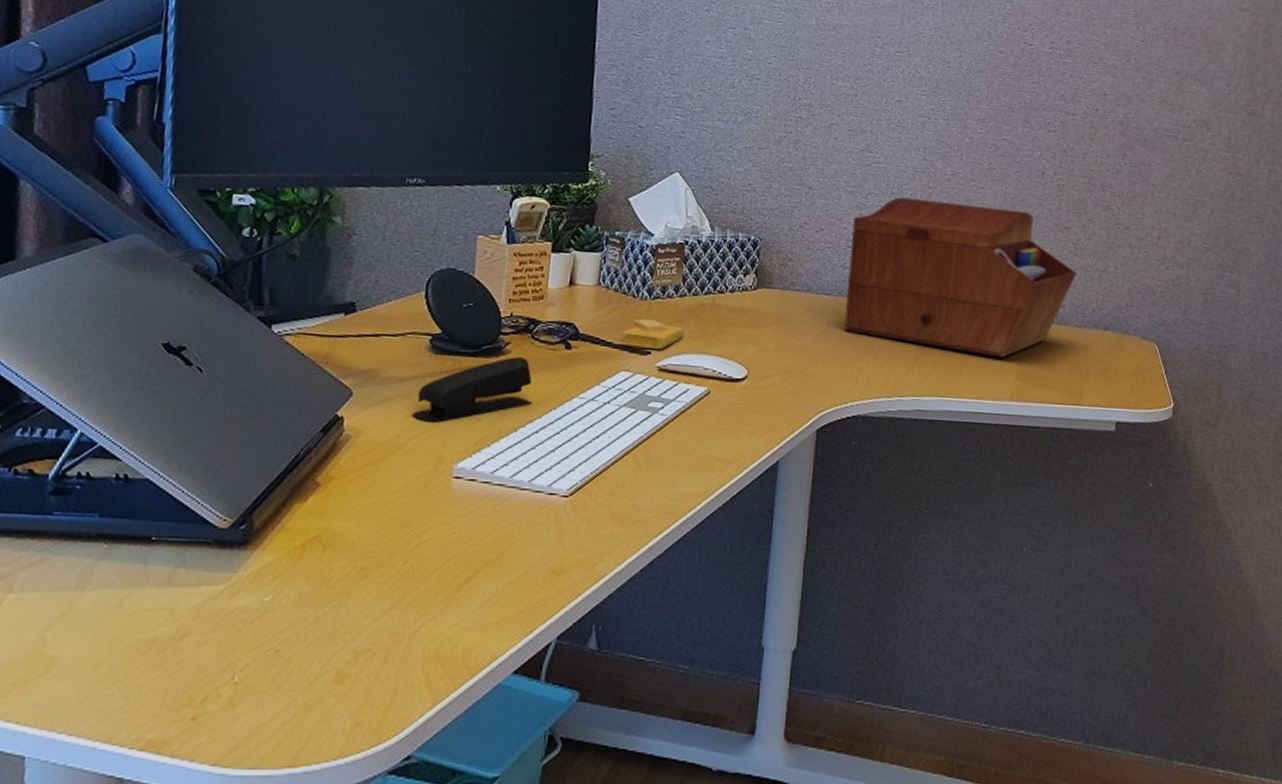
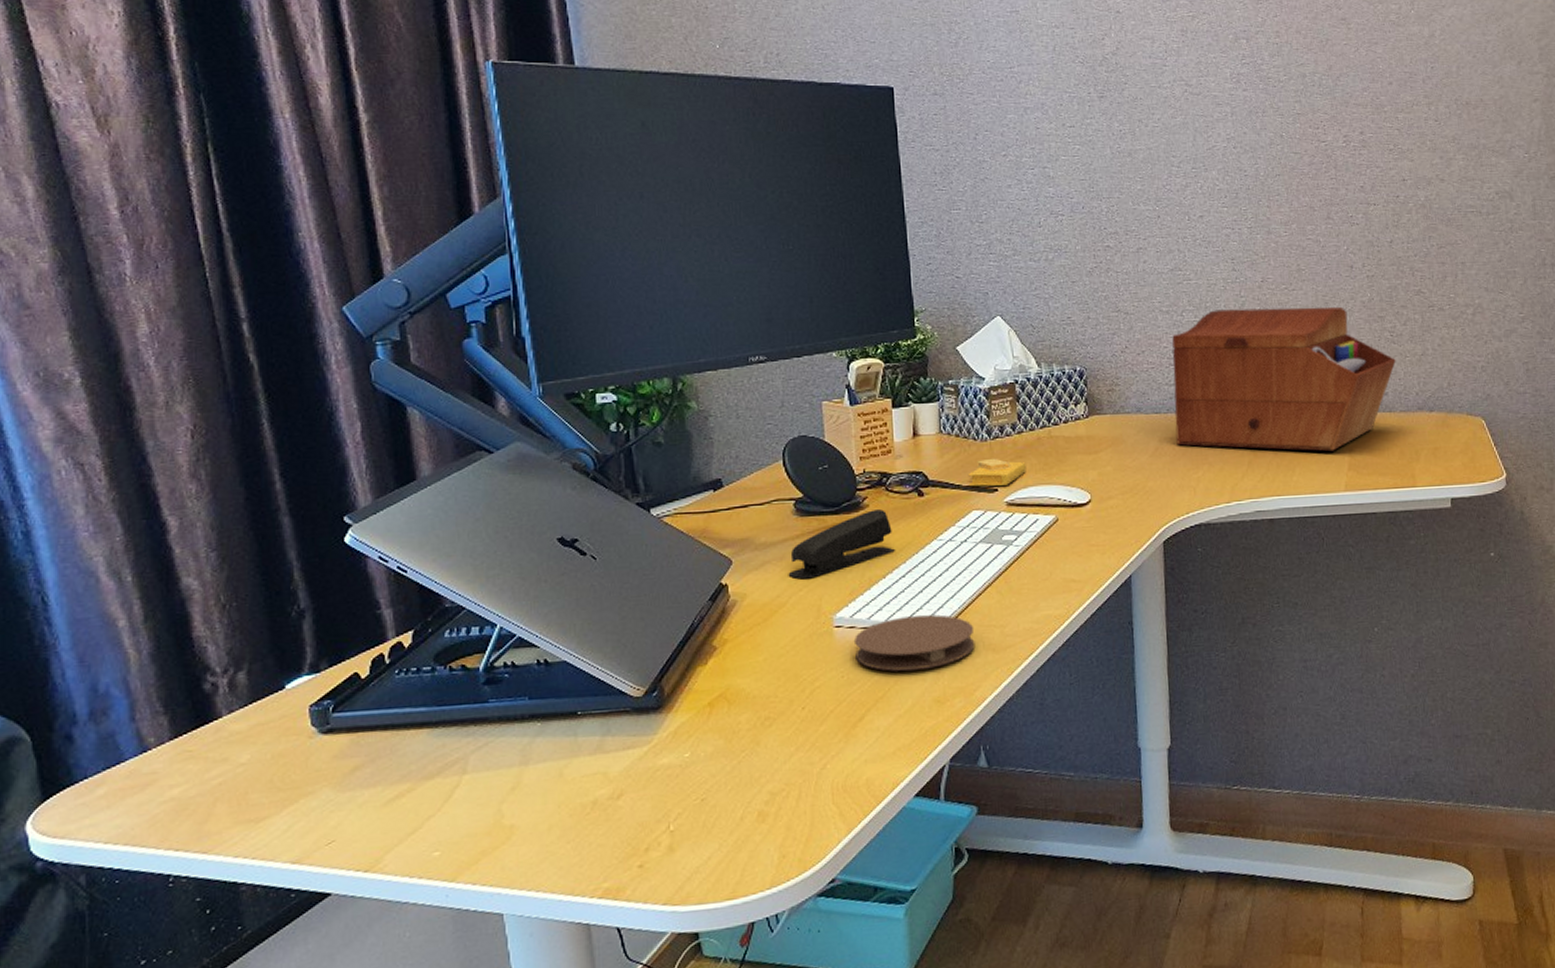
coaster: none [471,475,605,536] -> present [853,614,975,671]

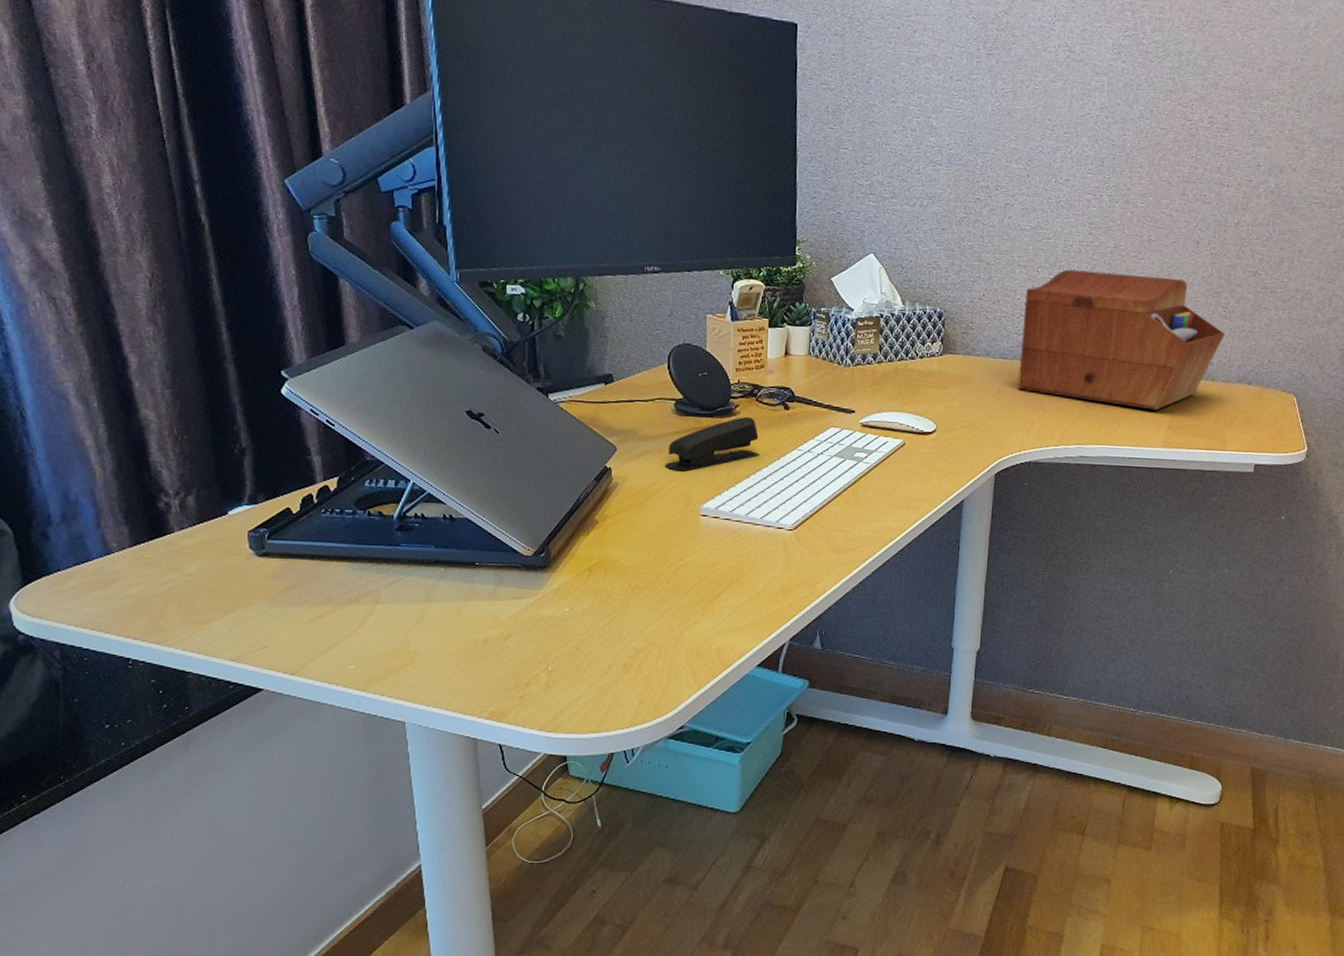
coaster: present [853,614,975,671] -> none [716,513,822,561]
sticky notes: present [967,458,1026,487] -> none [829,382,882,408]

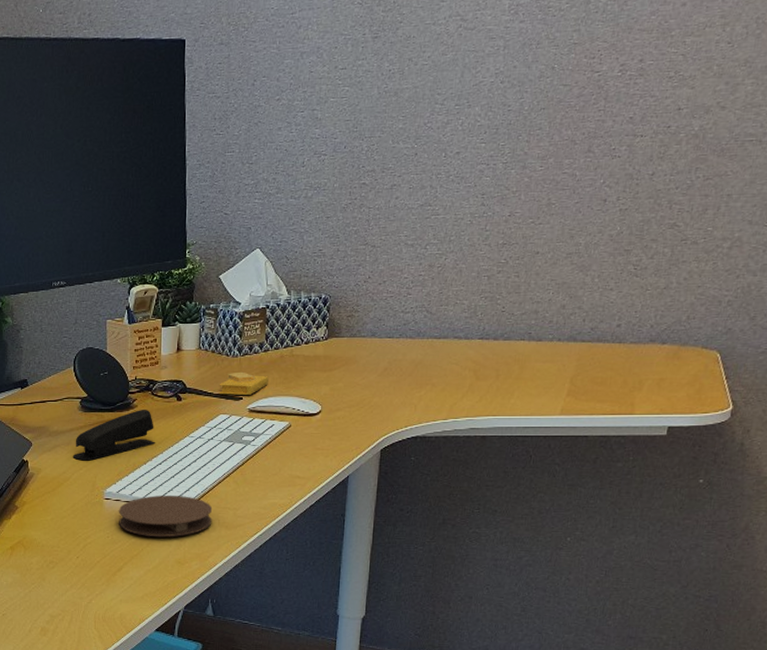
coaster: none [716,513,822,561] -> present [118,495,213,538]
sticky notes: none [829,382,882,408] -> present [218,371,268,395]
sewing box: present [1018,269,1225,411] -> none [404,240,635,378]

